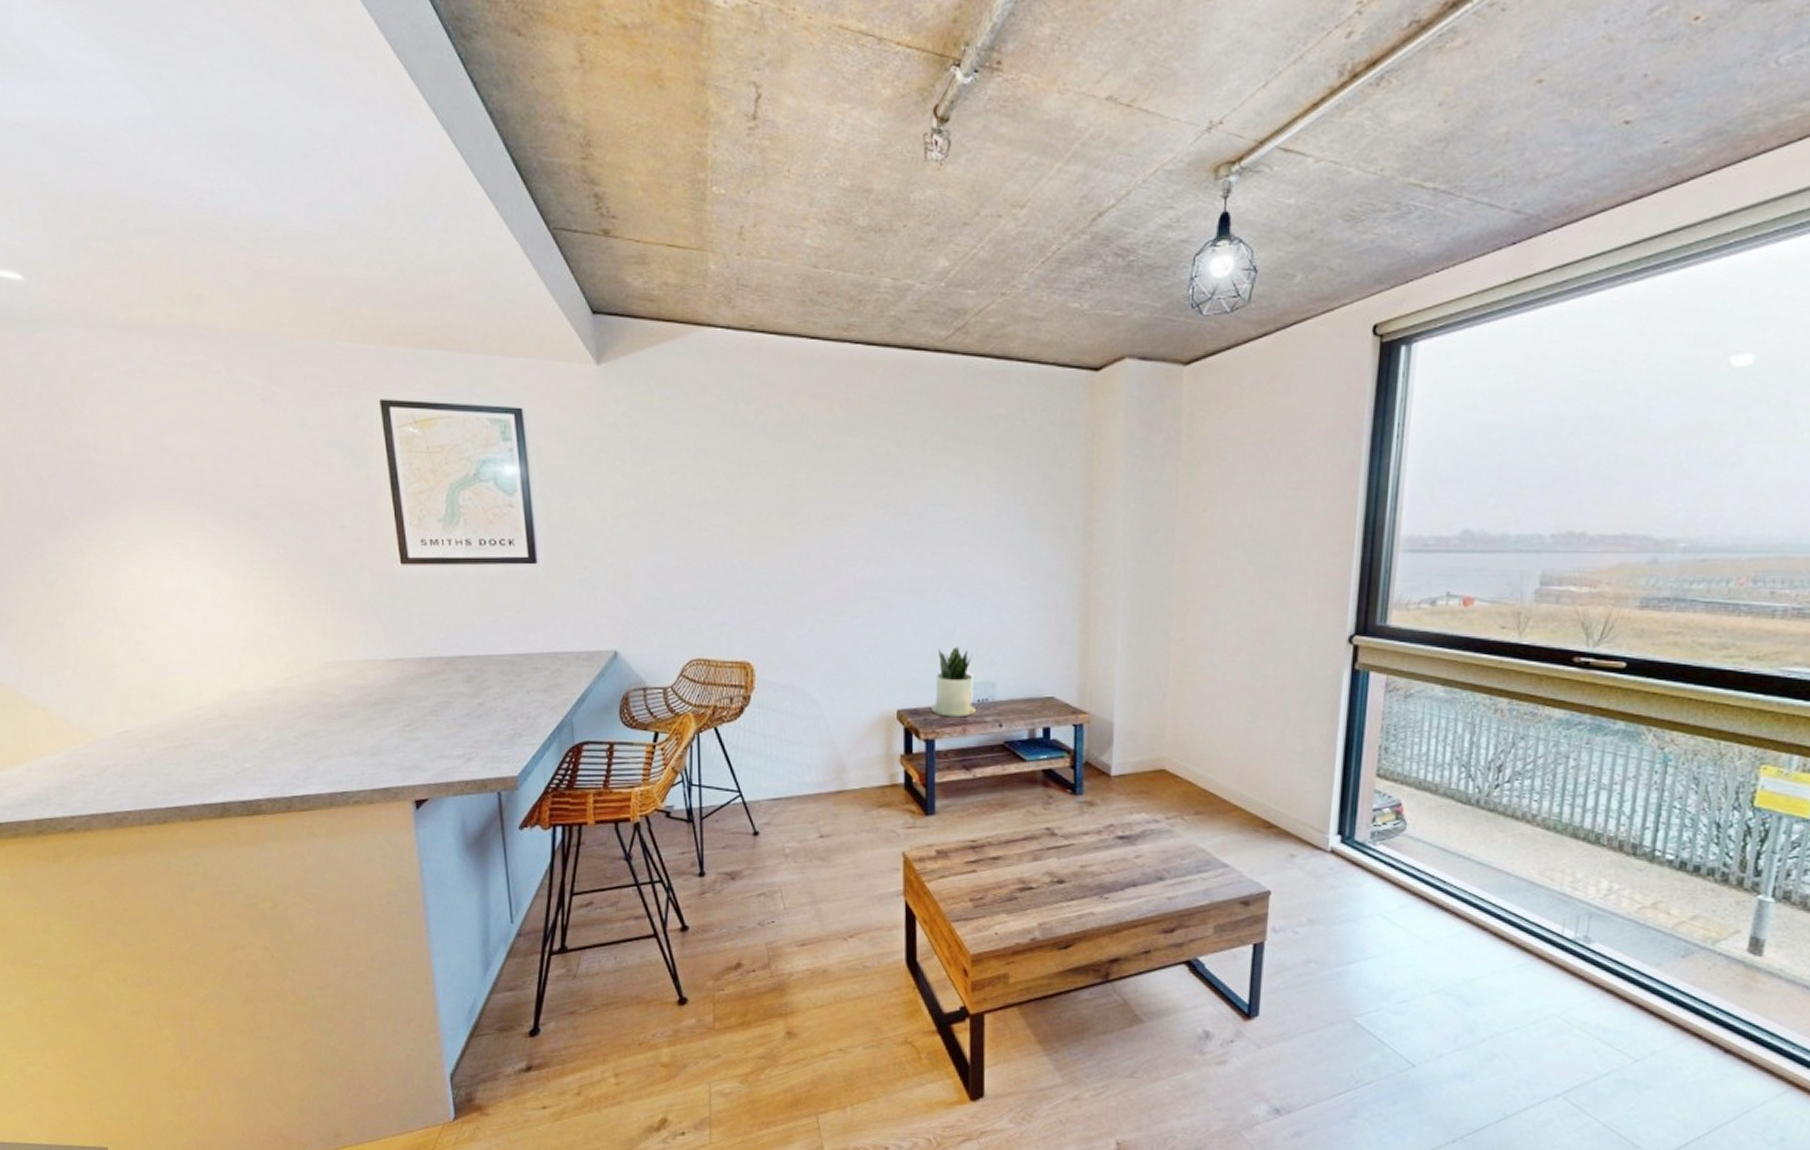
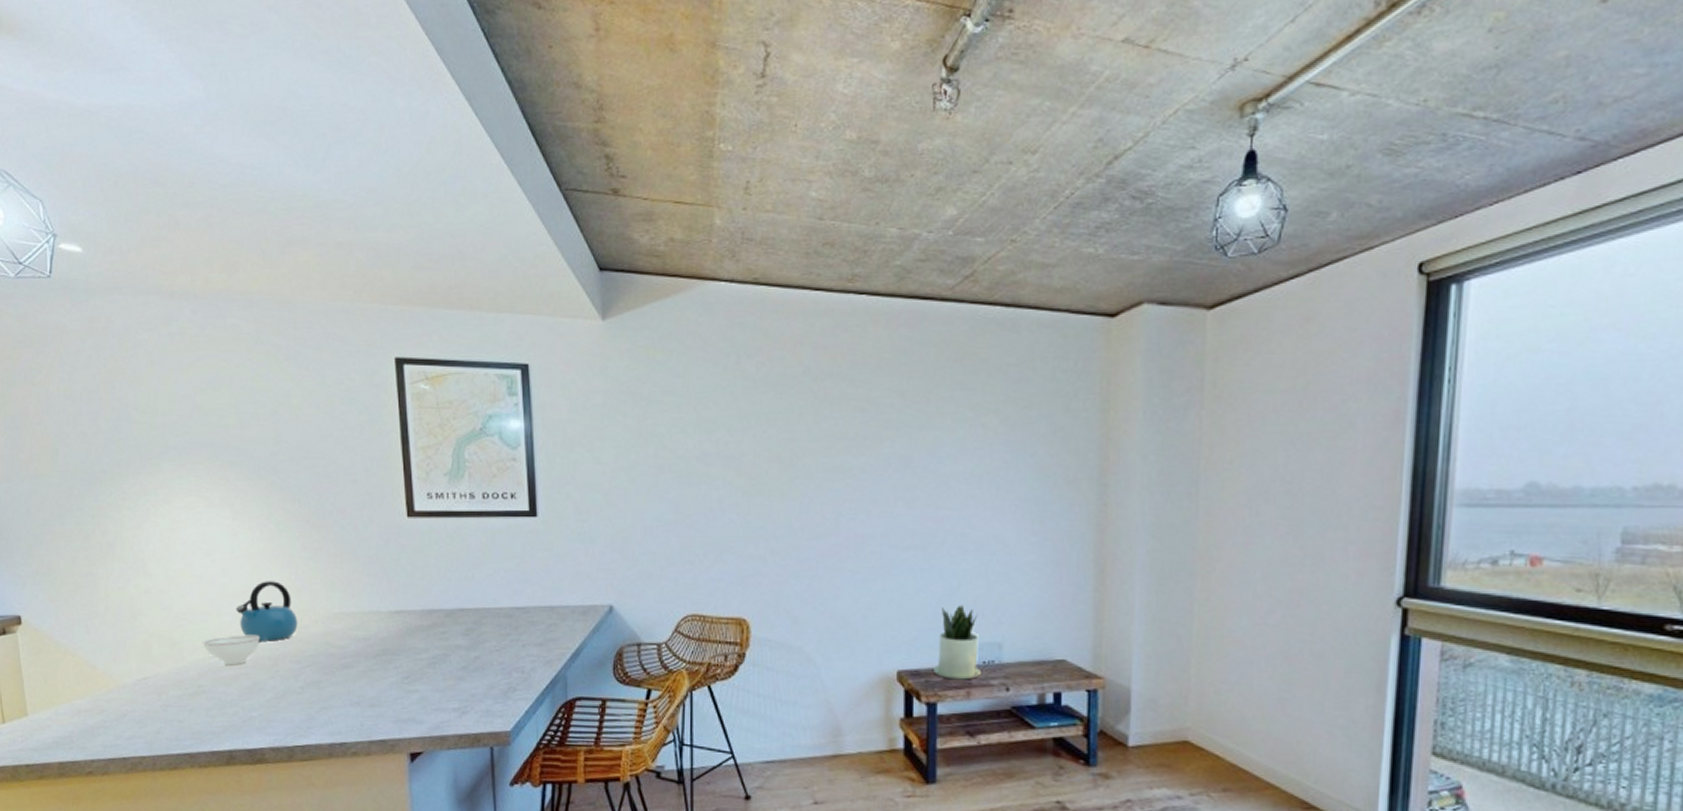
bowl: none [186,685,250,717] -> present [202,634,260,666]
kettle: none [221,630,290,692] -> present [236,581,298,641]

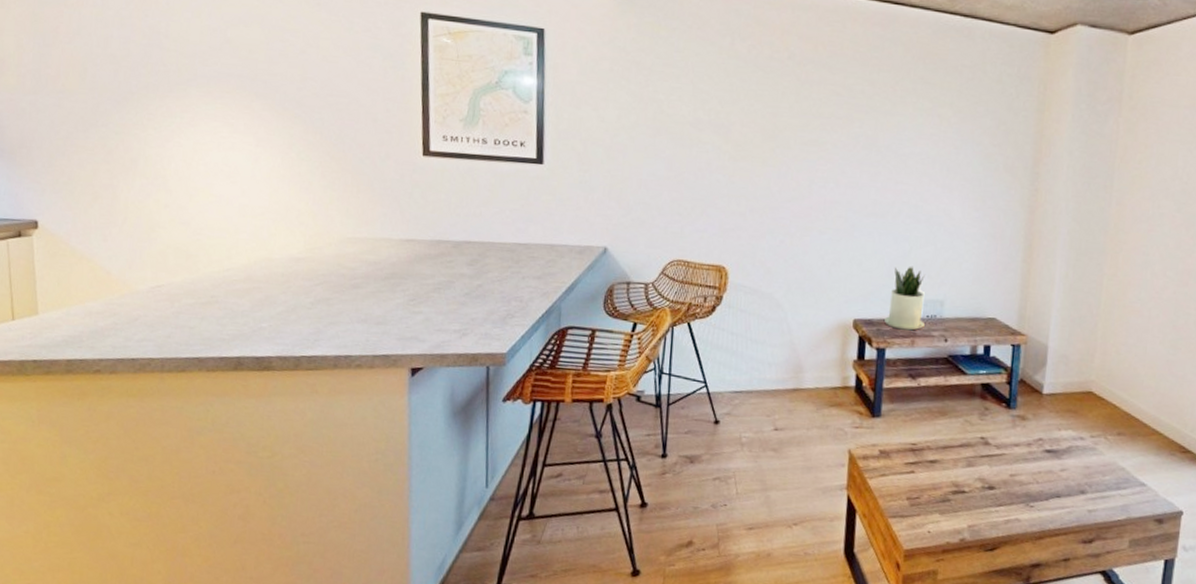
bowl: present [202,634,260,666] -> none [218,251,275,280]
kettle: present [236,581,298,641] -> none [253,204,312,260]

